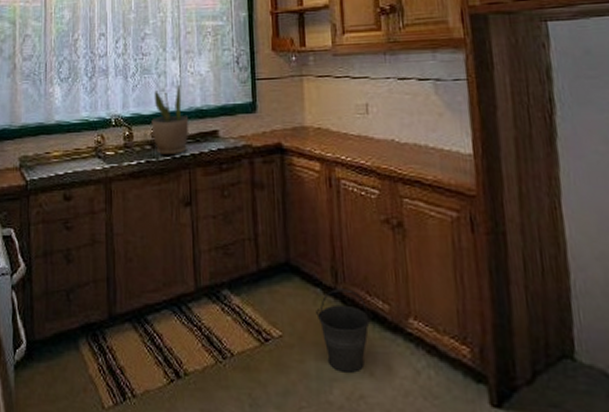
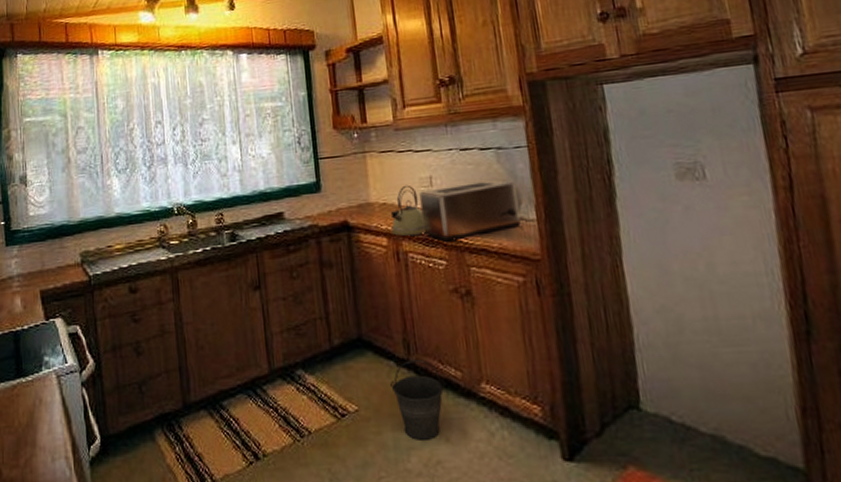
potted plant: present [151,85,189,154] -> none [215,169,254,240]
kettle: none [324,111,359,163] -> present [390,184,426,237]
toaster: none [354,111,456,171] -> present [419,179,520,242]

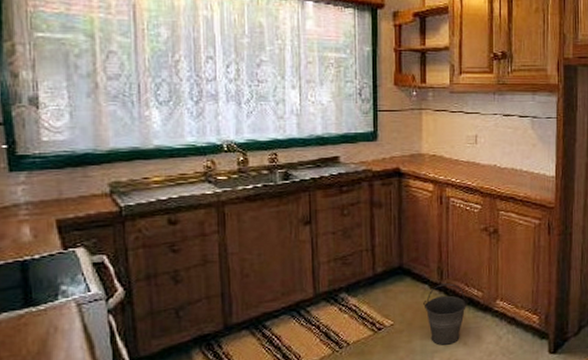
kettle: present [390,184,426,237] -> none [437,141,467,185]
toaster: present [419,179,520,242] -> none [465,142,543,190]

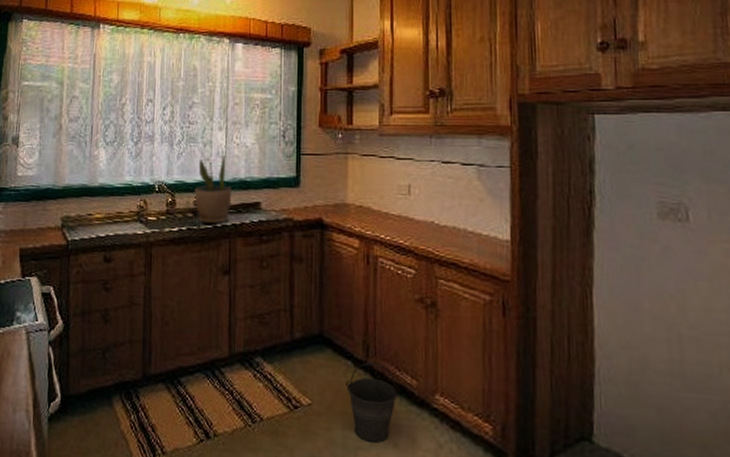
potted plant: none [269,113,310,179] -> present [194,155,232,223]

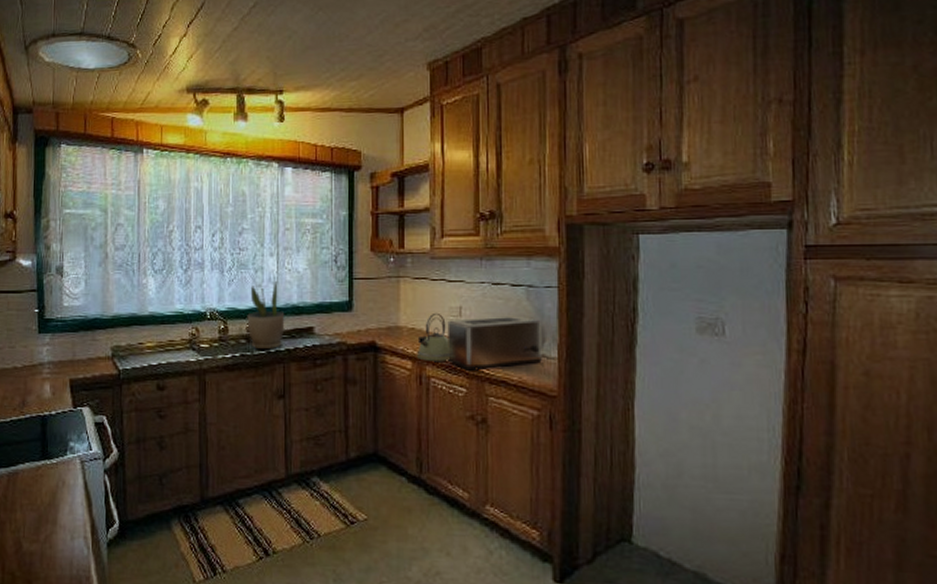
bucket: present [346,362,400,443] -> none [400,478,453,552]
kettle: none [363,190,398,242] -> present [416,312,449,363]
toaster: none [396,195,494,252] -> present [447,316,542,371]

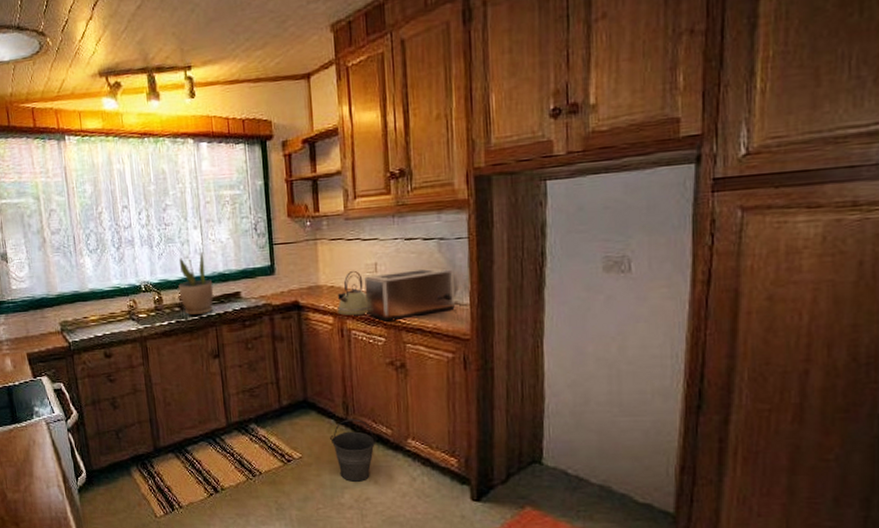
bucket: none [400,478,453,552] -> present [330,419,378,482]

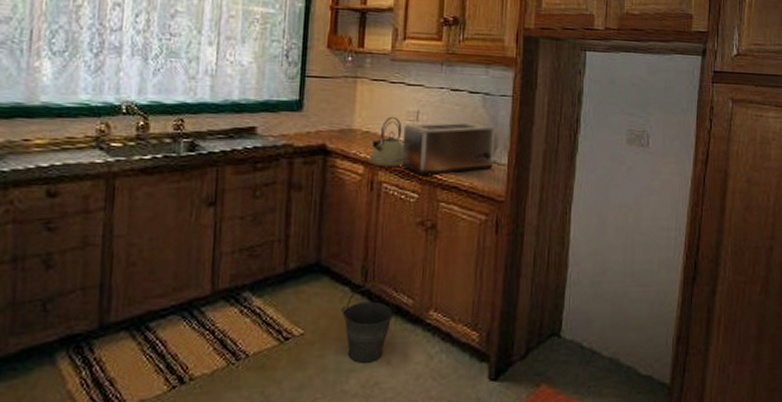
potted plant: present [178,252,214,315] -> none [174,74,223,150]

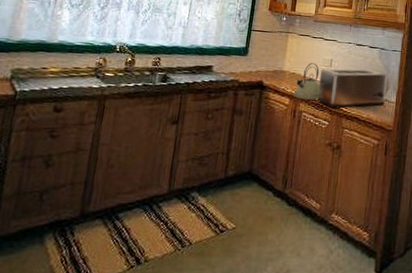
bucket: present [341,287,397,363] -> none [265,192,307,254]

